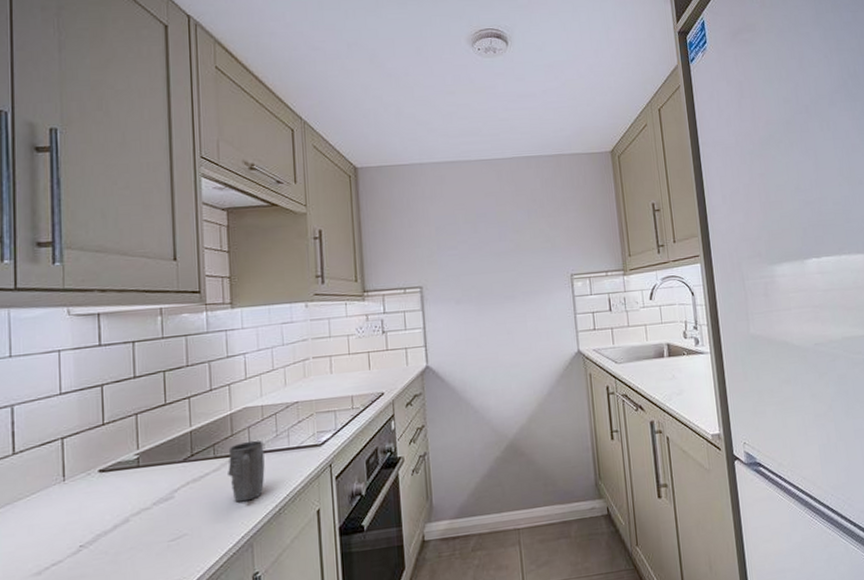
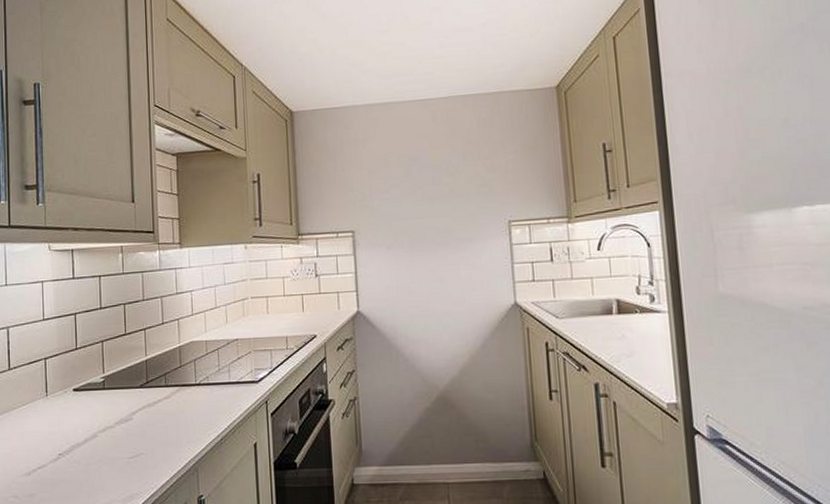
mug: present [228,440,265,502] -> none [177,372,209,429]

